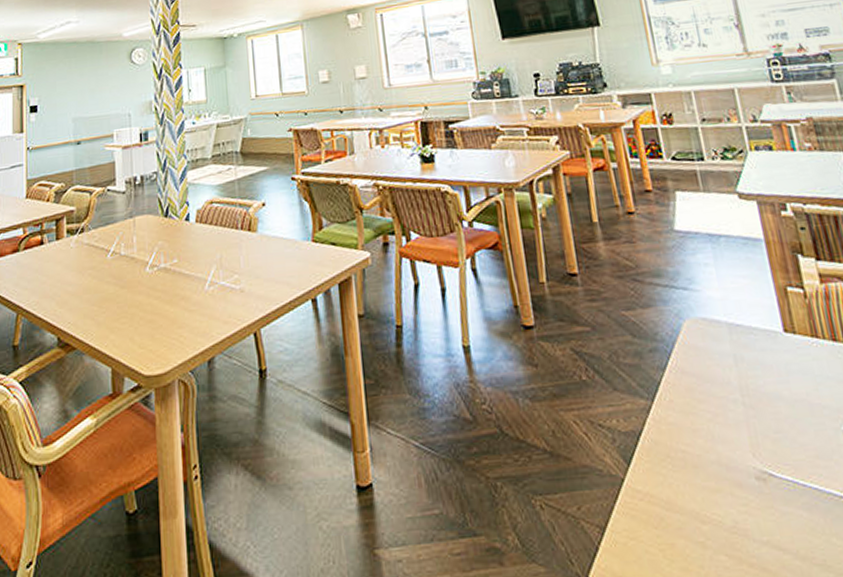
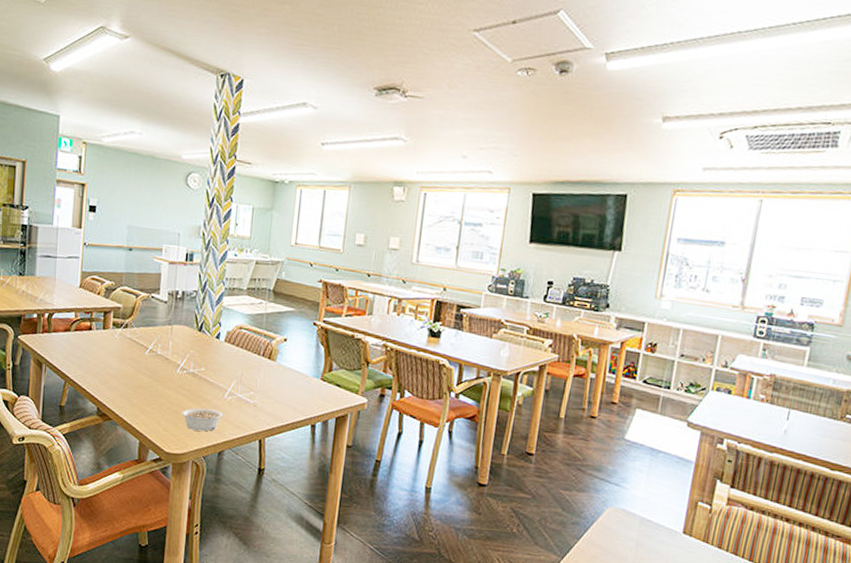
legume: none [157,307,206,339] -> present [181,408,223,432]

